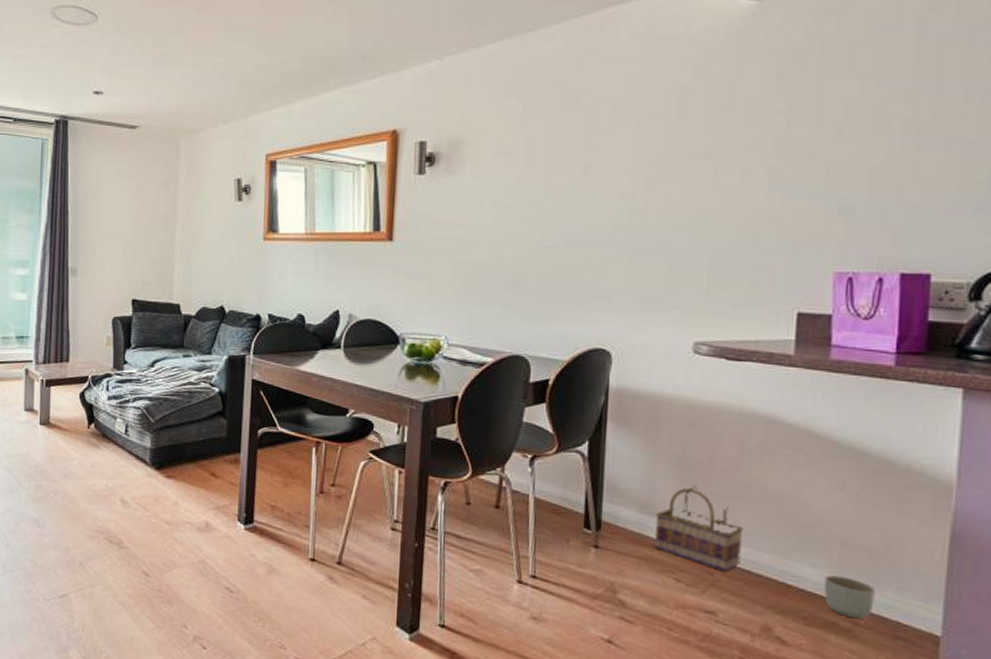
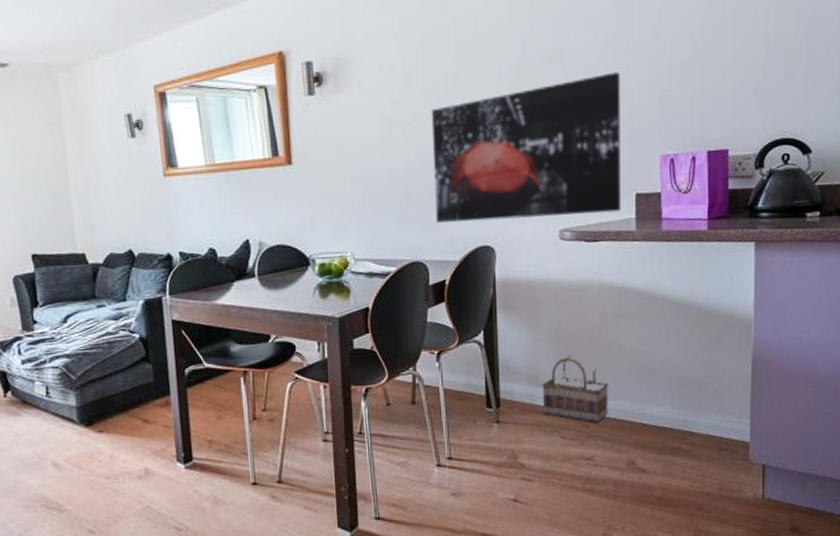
wall art: none [545,175,787,331] -> present [431,72,621,223]
planter: present [824,575,876,619] -> none [669,409,704,441]

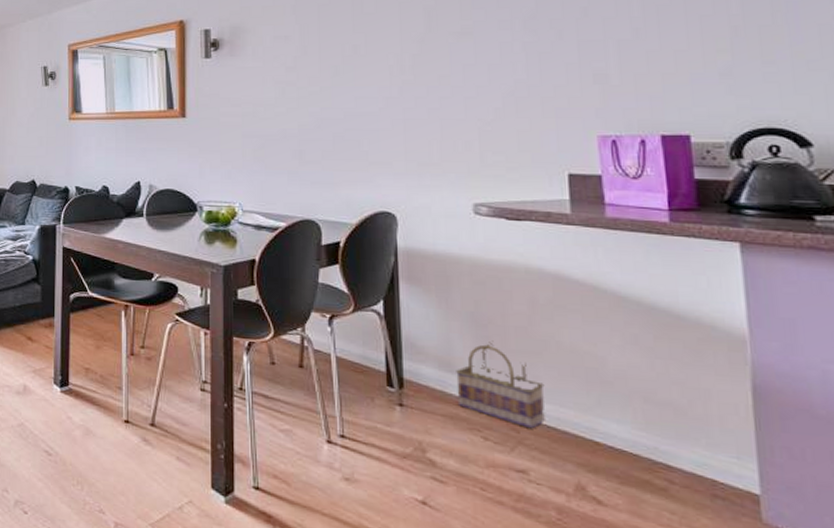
wall art: present [431,72,621,223] -> none [326,49,550,191]

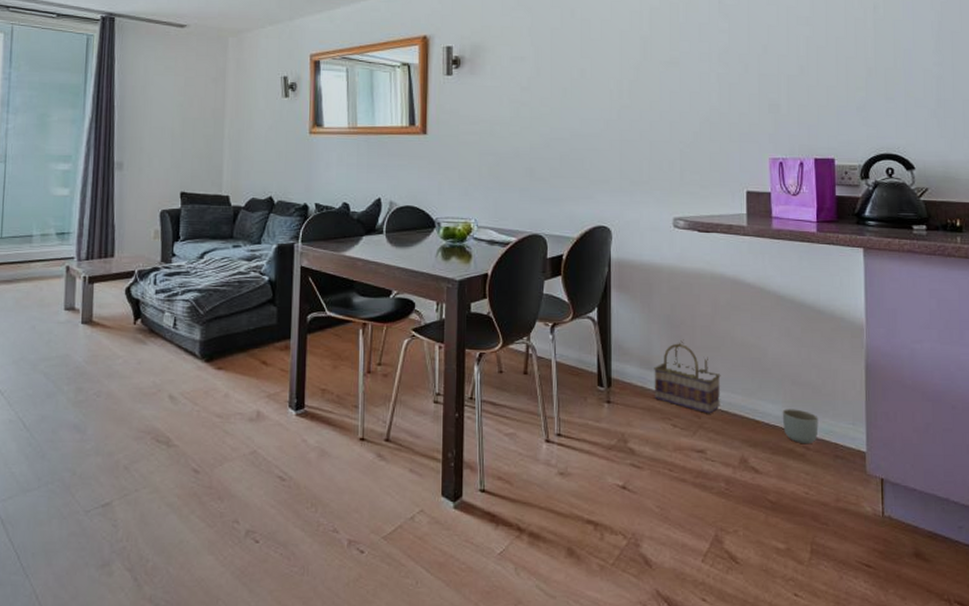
planter: none [631,431,686,477] -> present [782,409,819,445]

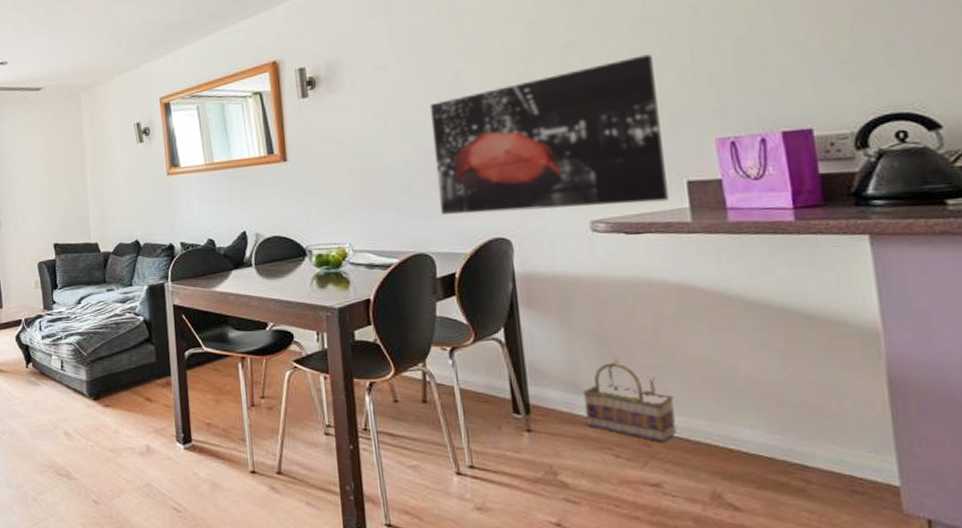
wall art: none [556,80,732,207] -> present [429,54,669,214]
planter: present [782,409,819,445] -> none [766,435,823,477]

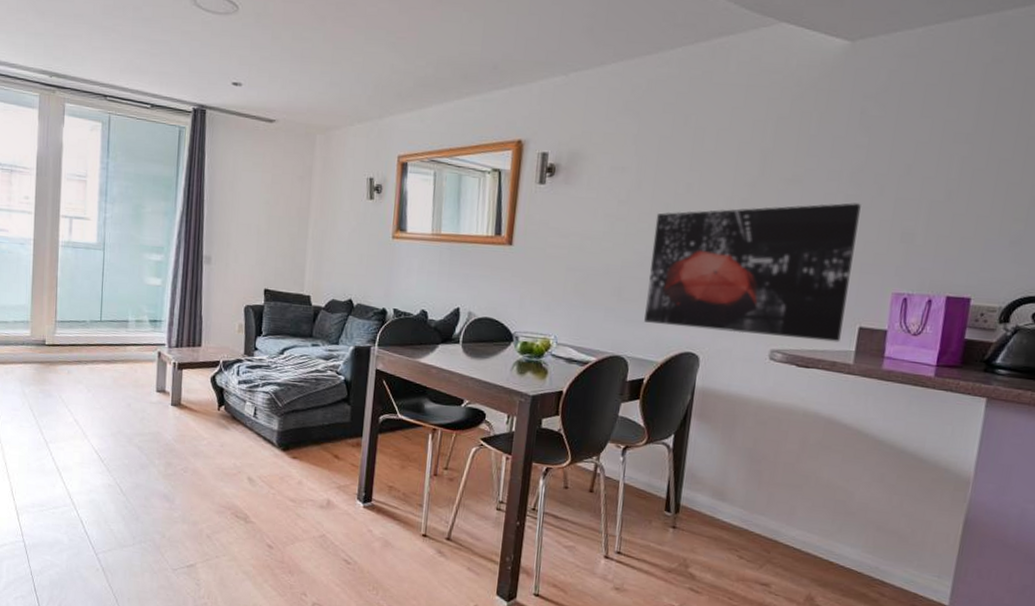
basket: present [583,358,676,442] -> none [723,474,799,550]

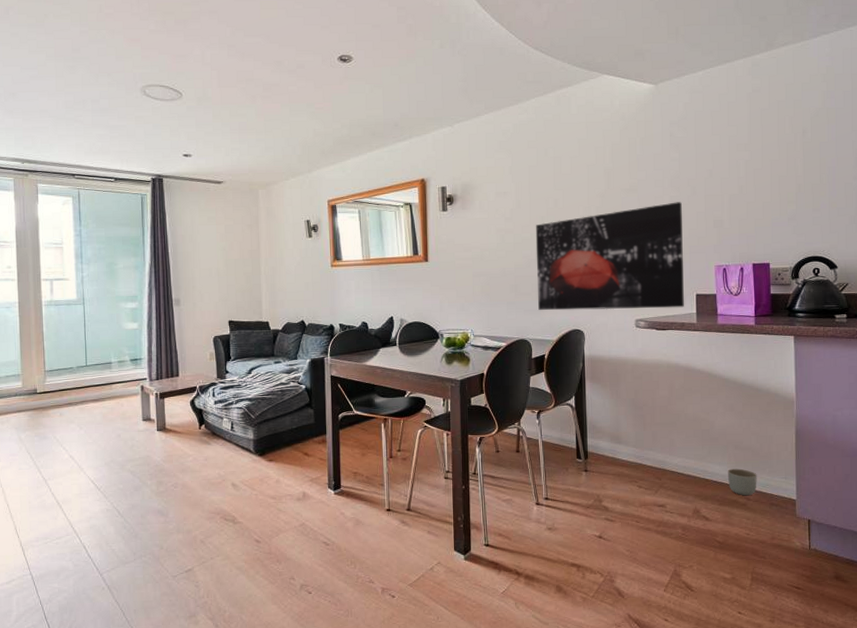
planter: none [859,554,900,591] -> present [727,468,757,496]

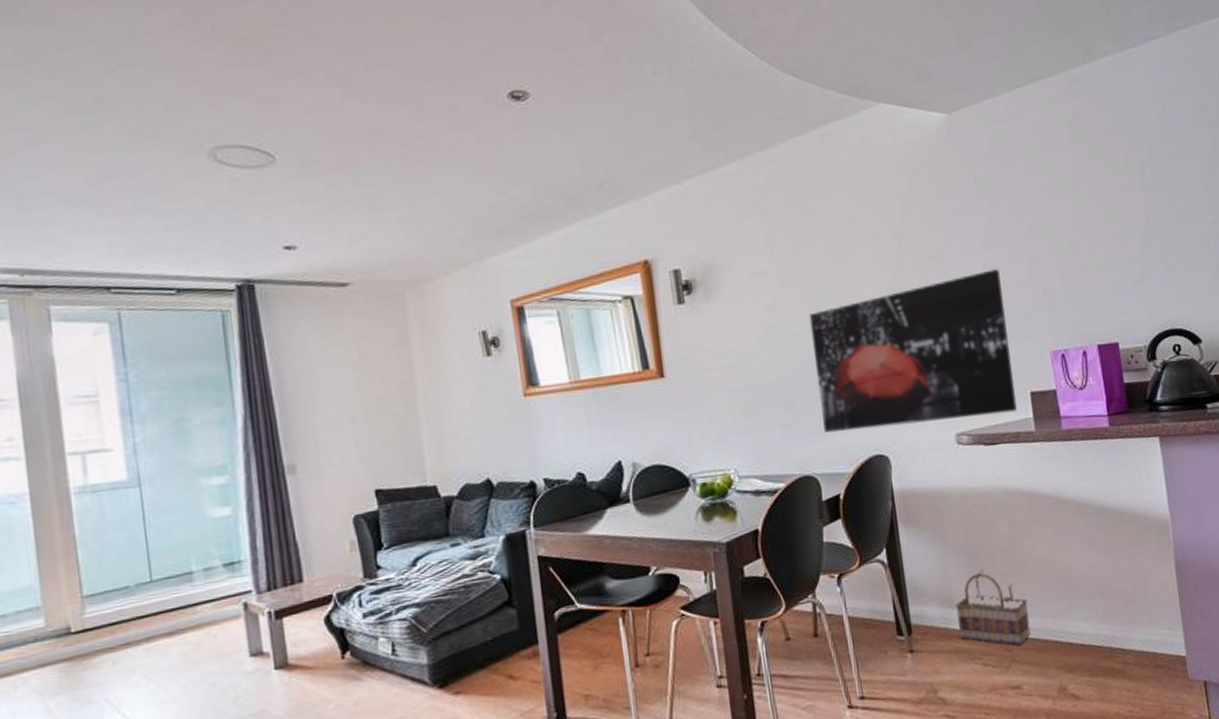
basket: none [622,418,677,476] -> present [955,567,1031,646]
planter: present [727,468,757,496] -> none [1096,623,1136,660]

